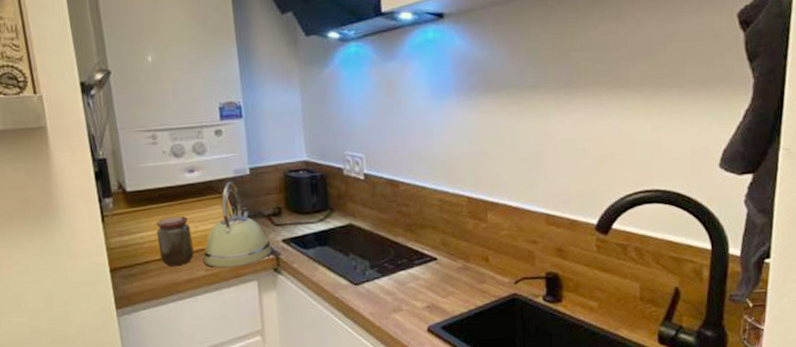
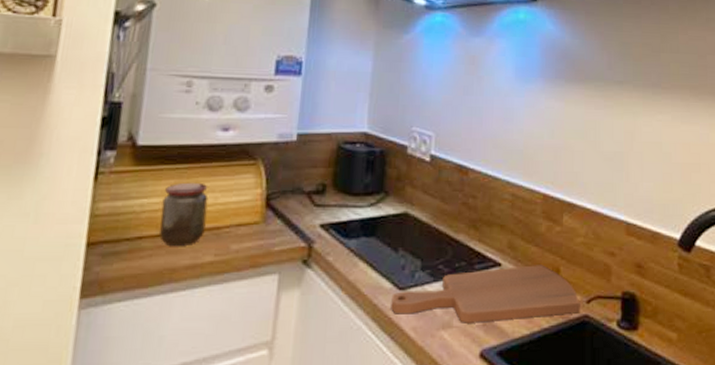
kettle: present [203,182,272,269] -> none [214,148,306,254]
cutting board: none [349,256,510,307] -> present [391,265,580,323]

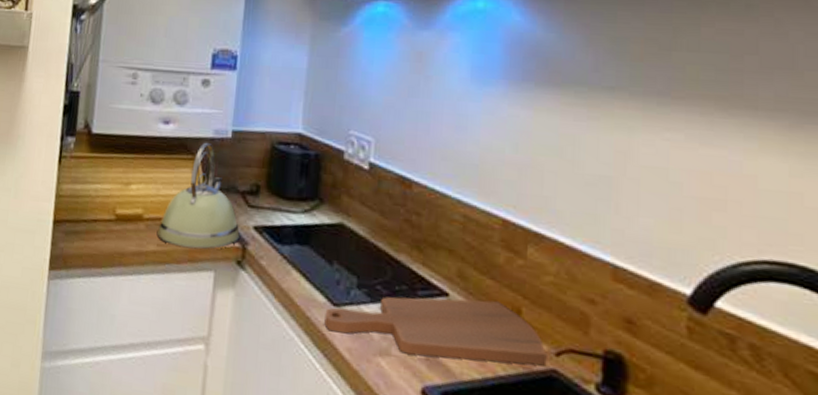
jar: present [159,182,209,246] -> none [110,171,152,233]
kettle: none [214,148,306,254] -> present [156,143,240,250]

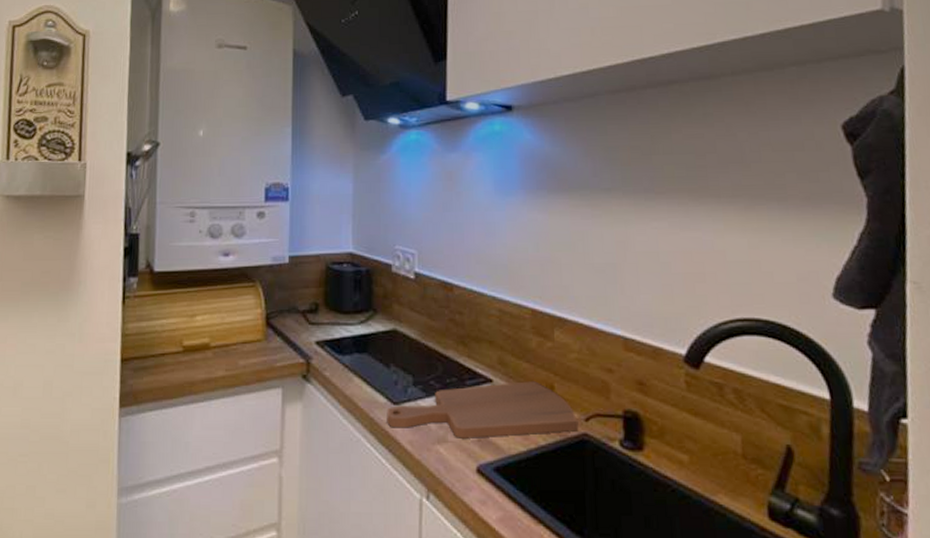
kettle: present [156,143,240,250] -> none [224,270,303,369]

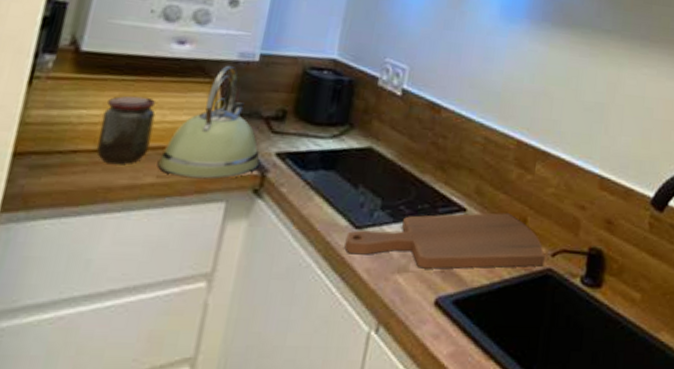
jar: none [178,304,216,361] -> present [96,95,156,164]
kettle: none [224,270,303,369] -> present [157,66,260,180]

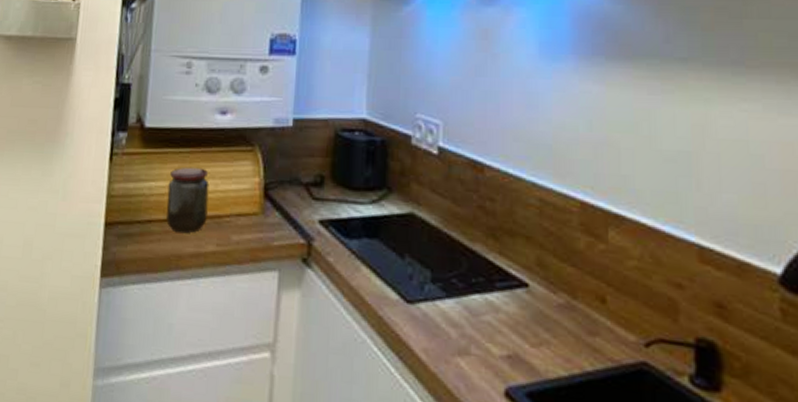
kettle: present [157,66,260,180] -> none [216,133,305,248]
cutting board: present [344,213,545,269] -> none [398,289,636,359]

